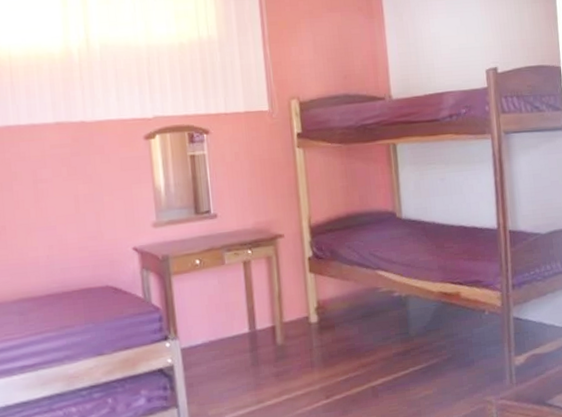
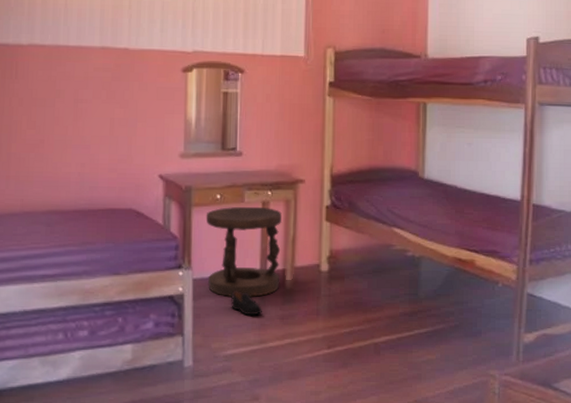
stool: none [187,266,271,362] -> present [206,206,282,298]
shoe: none [222,354,257,378] -> present [231,291,263,316]

